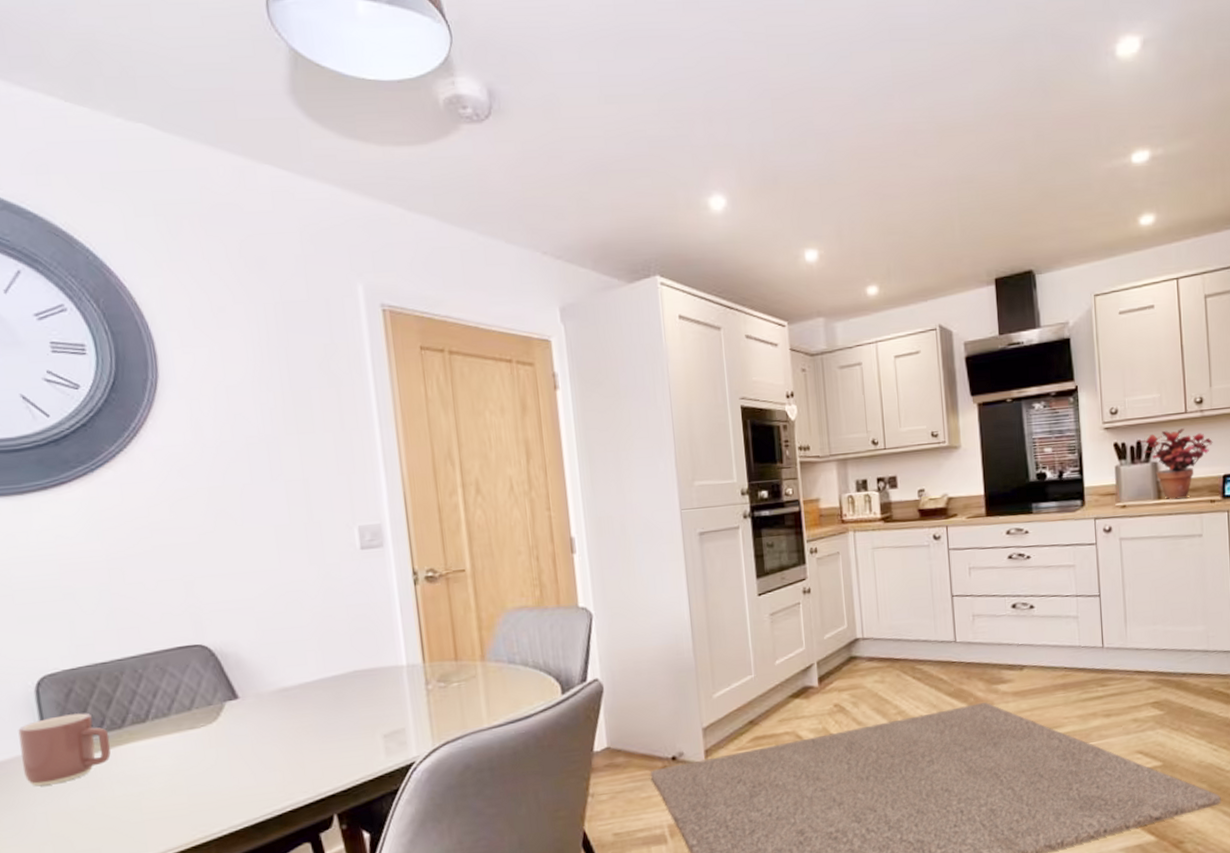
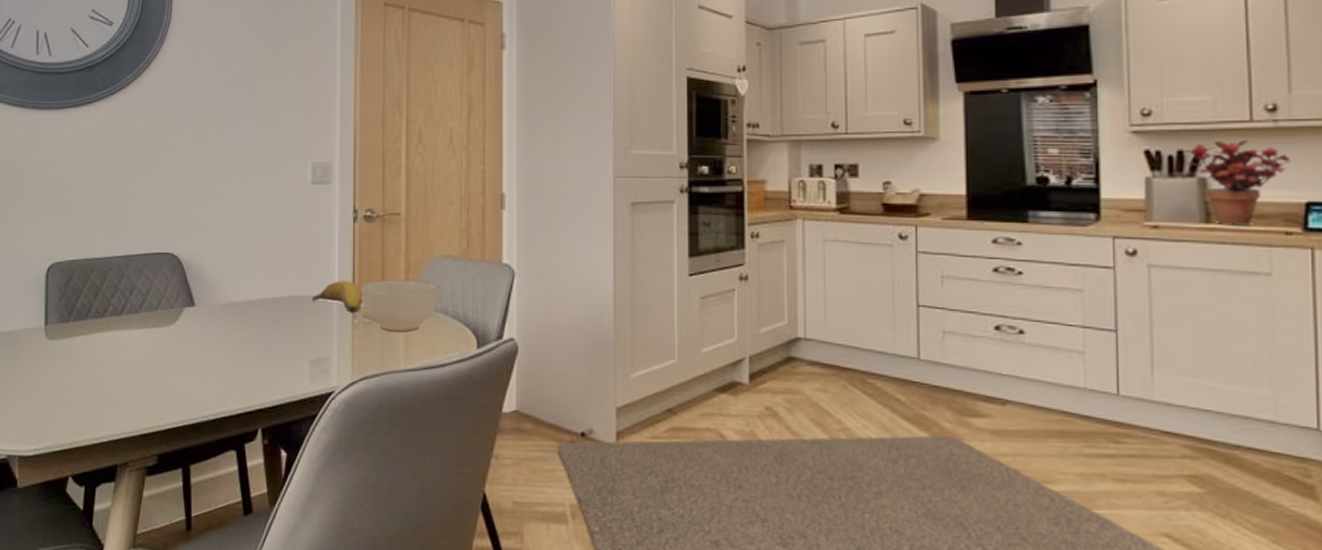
mug: present [18,712,112,787] -> none [27,299,93,358]
fruit: none [377,646,436,680] -> present [312,280,364,314]
bowl: none [432,635,518,692] -> present [361,279,441,332]

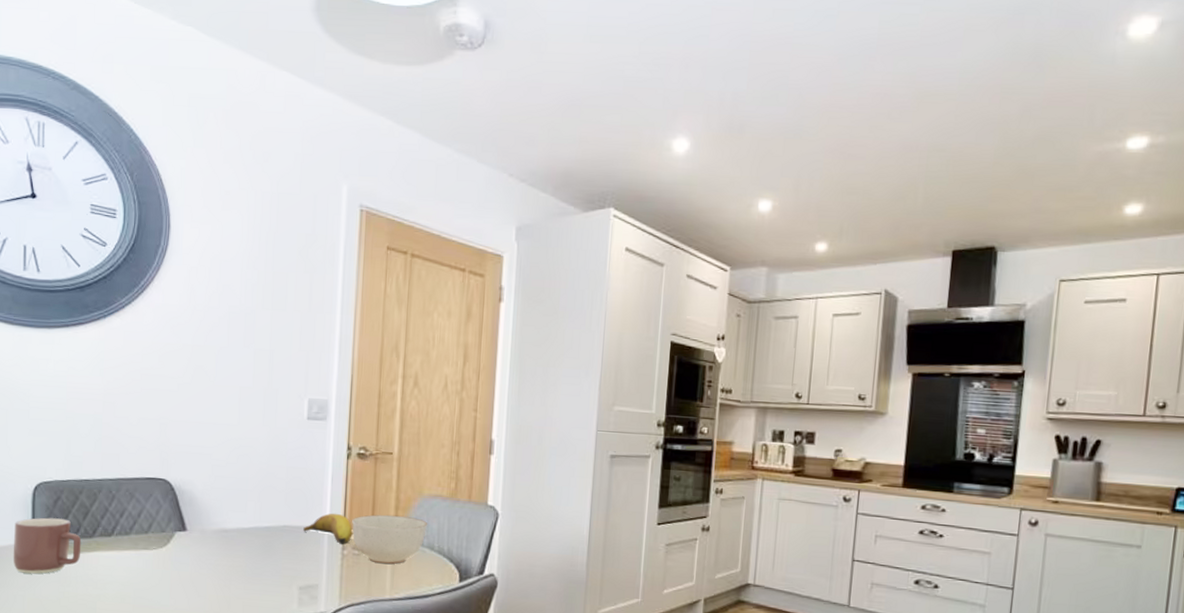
mug: none [27,299,93,358] -> present [13,517,82,574]
potted plant: present [1180,140,1292,226] -> none [1084,431,1171,505]

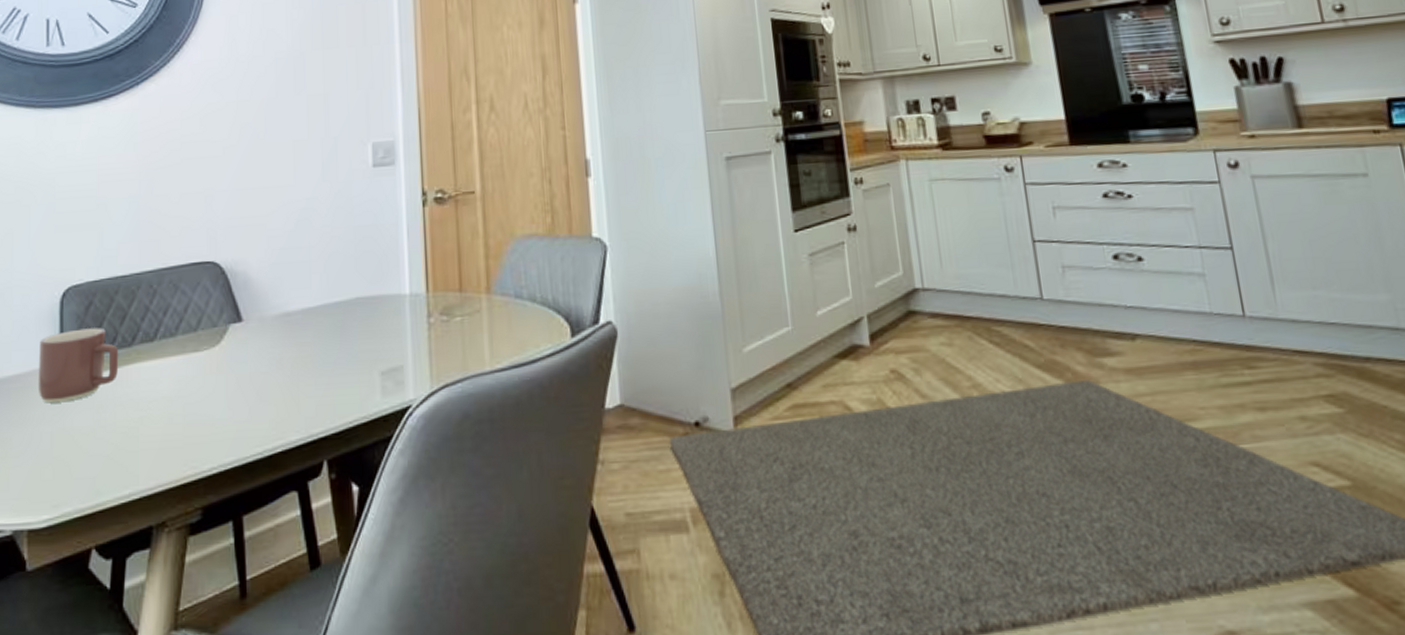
fruit: present [303,513,354,546] -> none [380,273,440,312]
bowl: present [352,514,428,564] -> none [436,265,526,328]

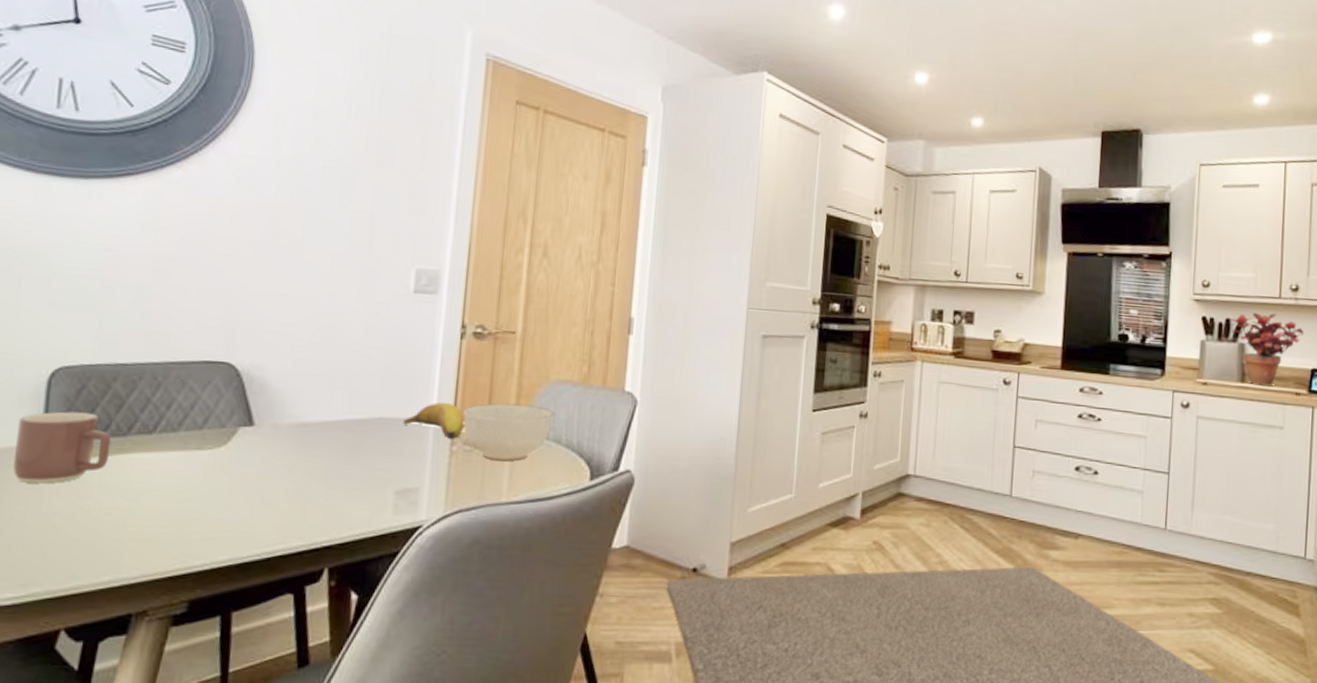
fruit: none [380,273,440,312] -> present [403,402,466,440]
bowl: none [436,265,526,328] -> present [463,403,555,461]
potted plant: none [1262,41,1366,129] -> present [1228,313,1305,386]

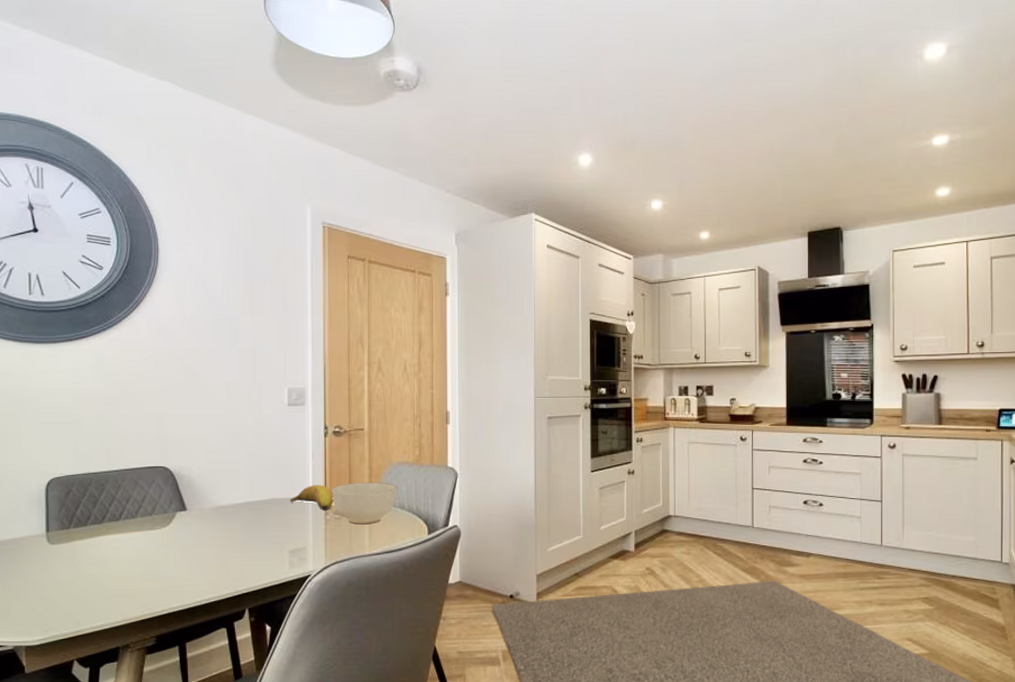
mug: present [12,411,112,484] -> none [29,509,92,560]
potted plant: present [1228,313,1305,386] -> none [924,367,991,426]

